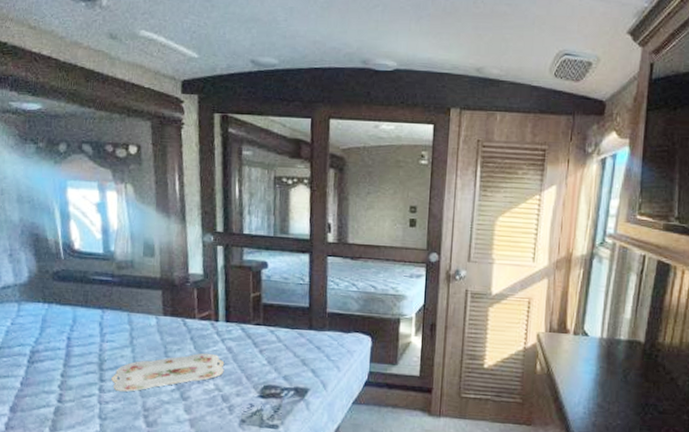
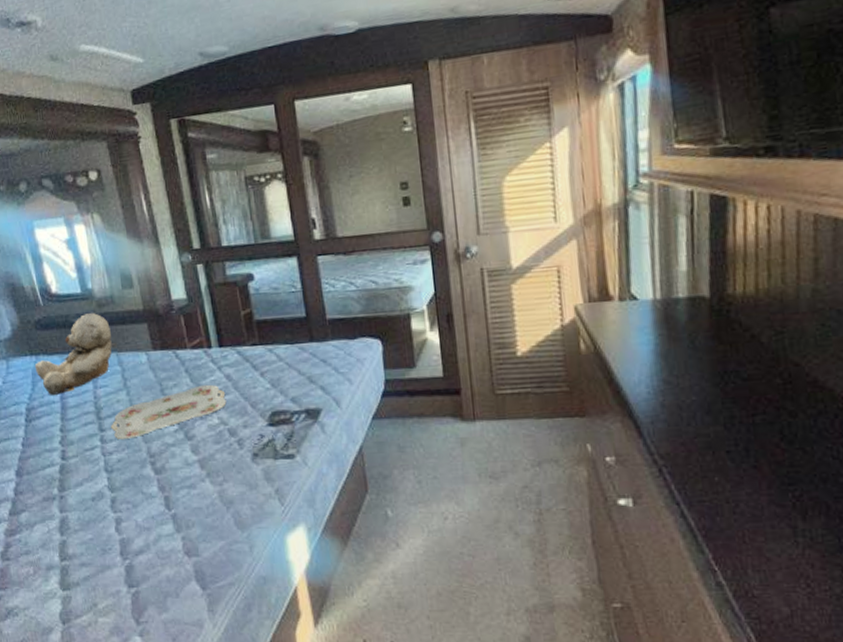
teddy bear: none [45,272,126,343] -> present [34,312,112,395]

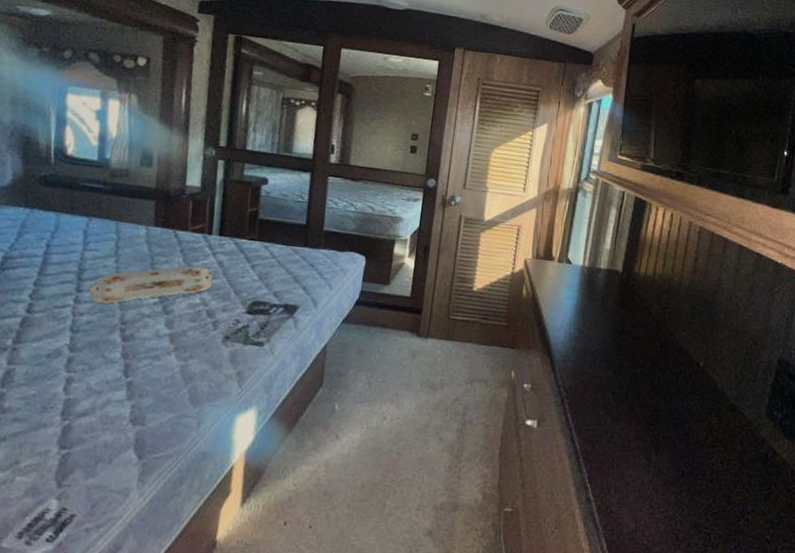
teddy bear: present [34,312,112,395] -> none [25,180,118,250]

